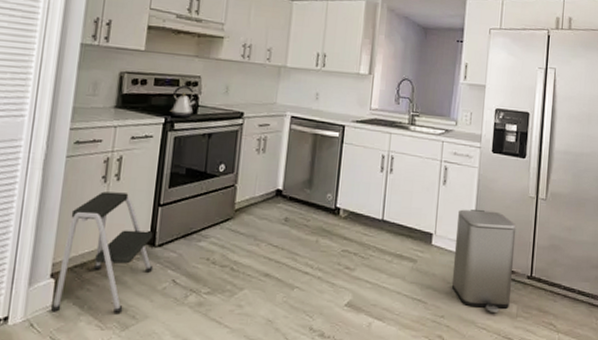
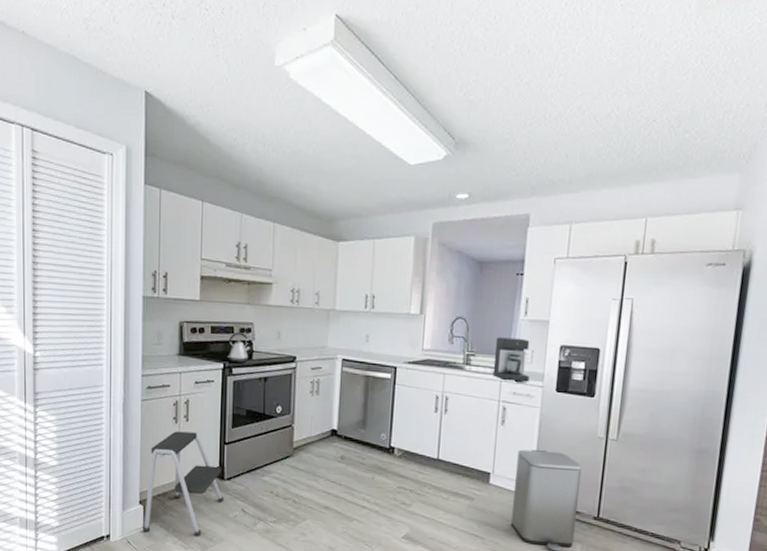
coffee maker: none [435,99,469,143] -> present [492,337,530,382]

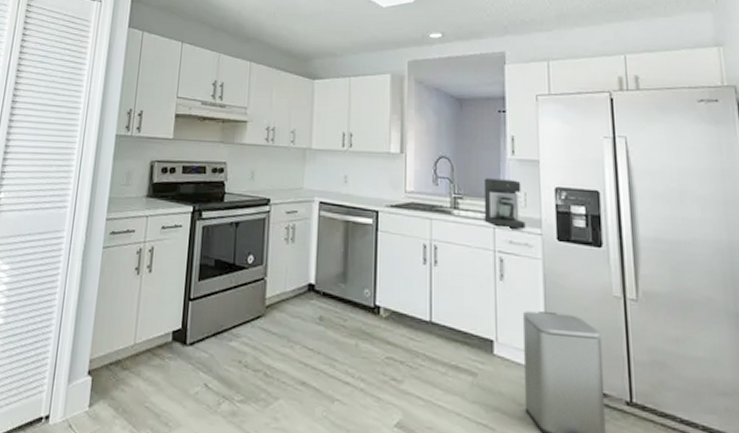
step stool: present [143,431,225,537] -> none [88,284,185,420]
kettle: present [227,332,251,364] -> none [198,172,223,207]

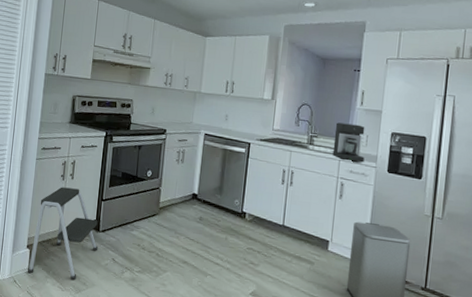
step stool: none [88,284,185,420] -> present [28,187,99,281]

